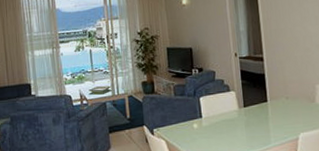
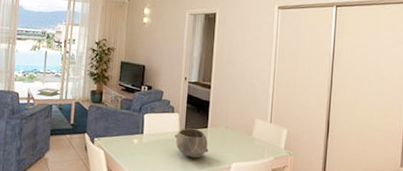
bowl: none [234,104,272,135] -> present [174,128,209,158]

